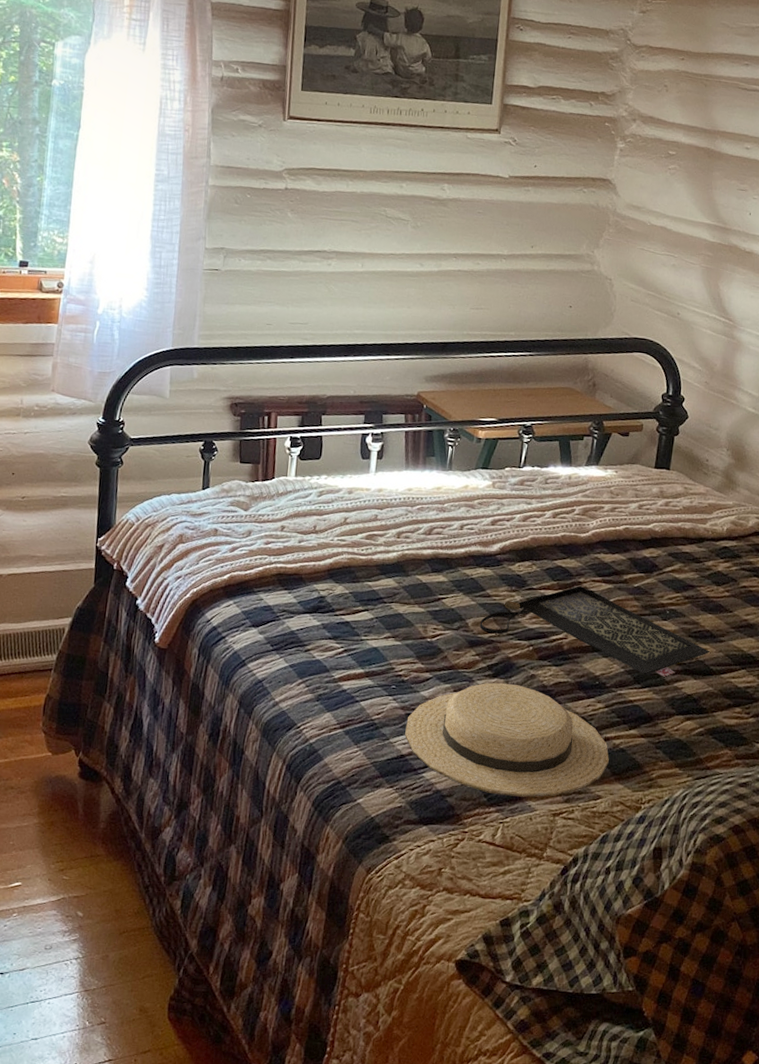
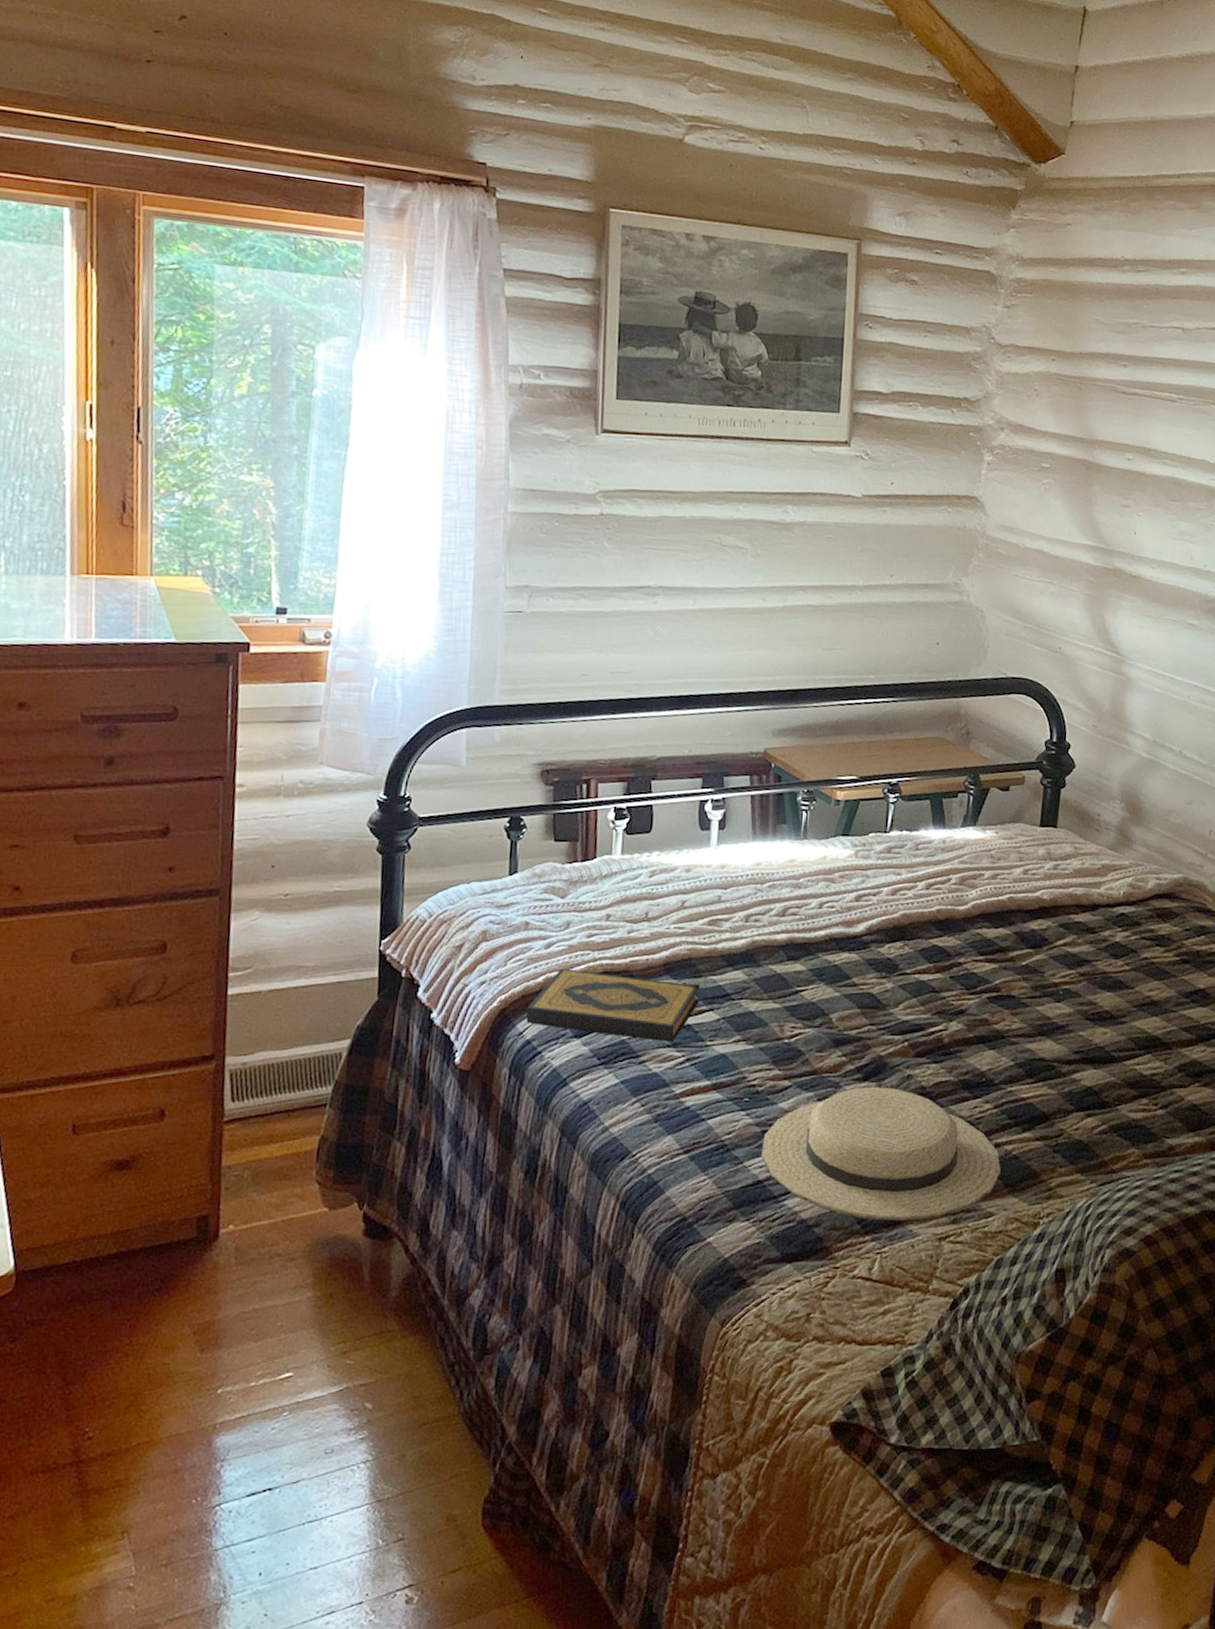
hardback book: none [213,569,357,635] -> present [526,968,699,1042]
clutch bag: present [479,586,710,677] -> none [845,968,1110,1068]

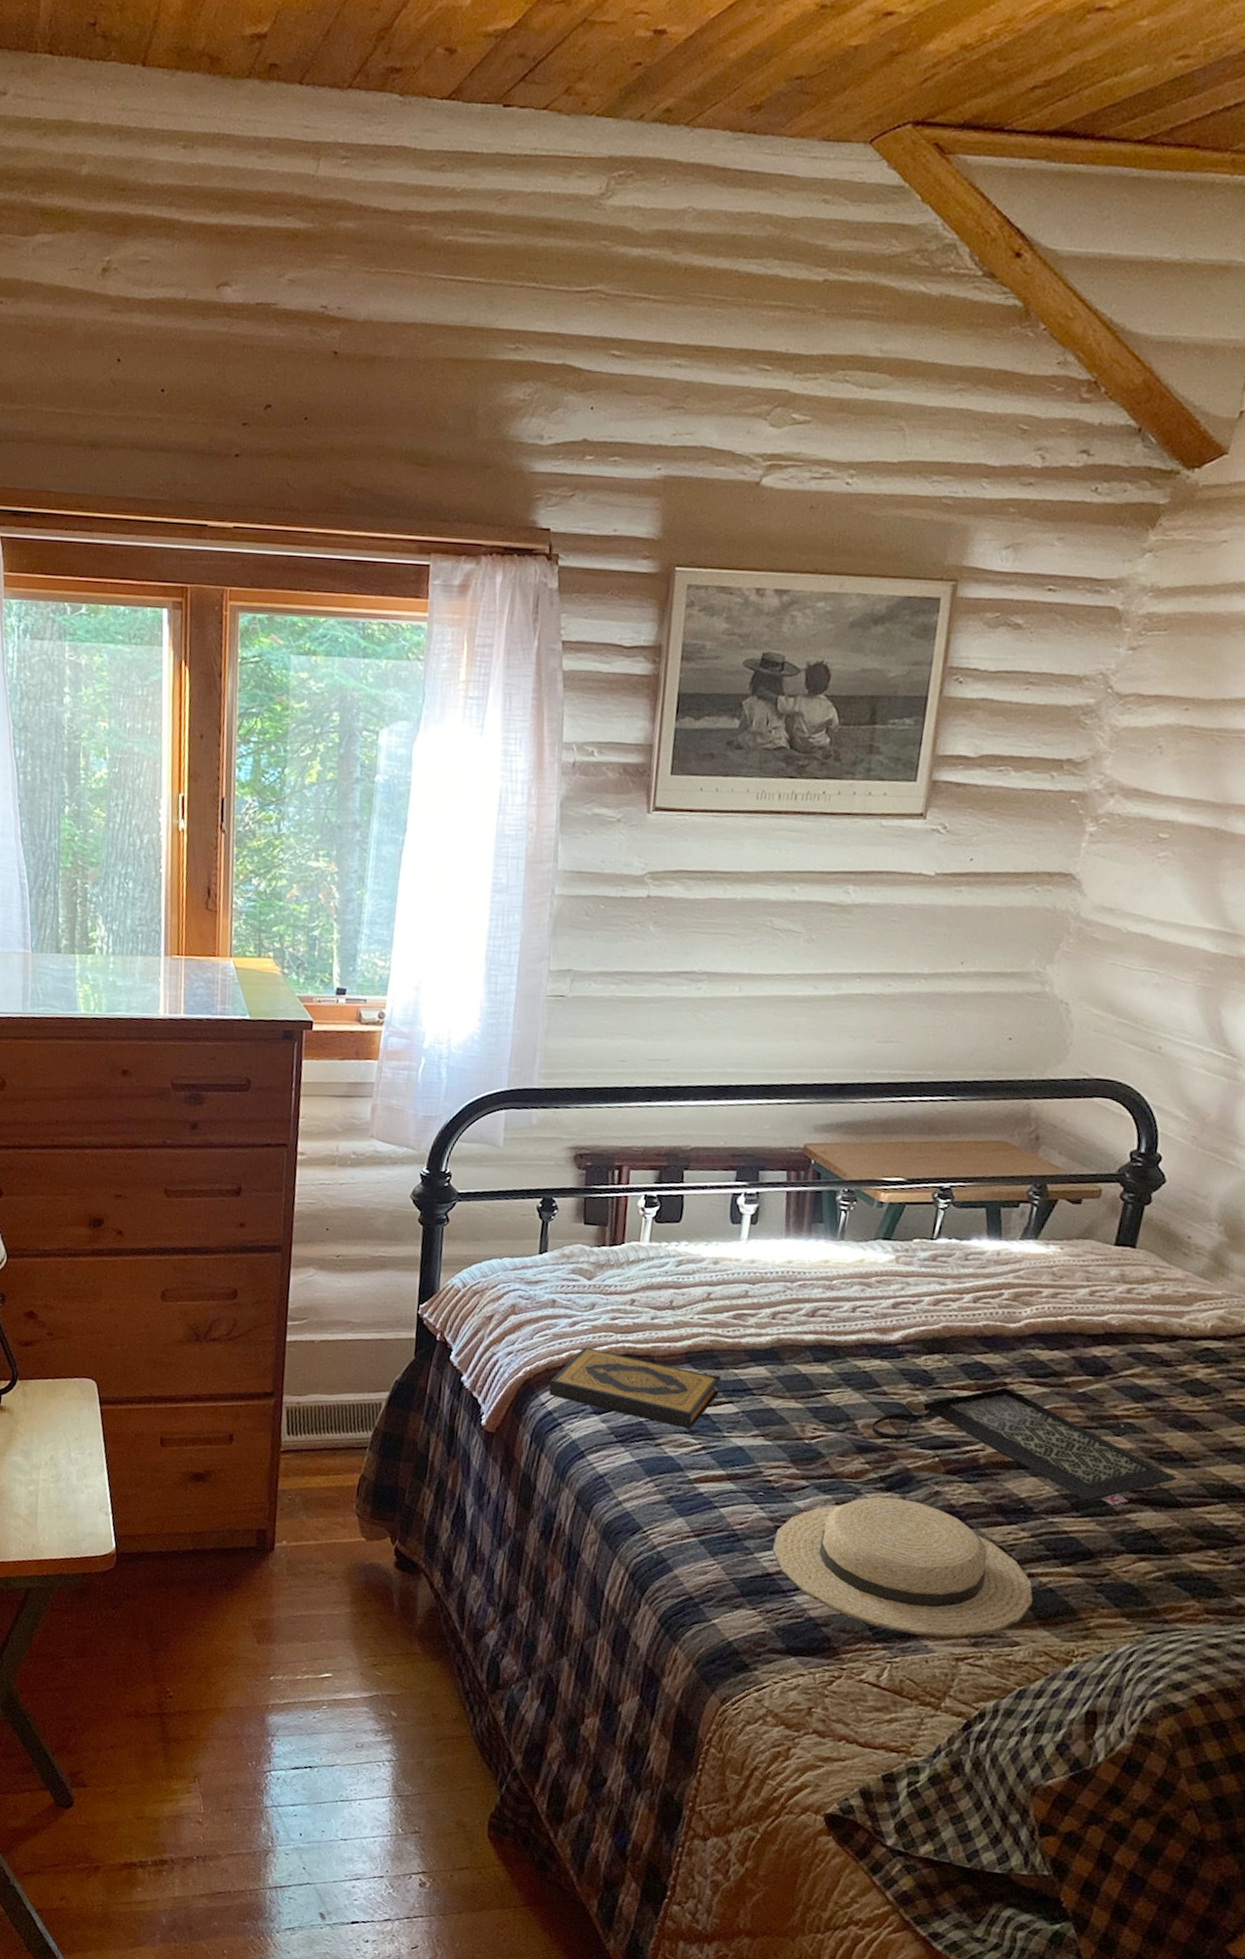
clutch bag: none [845,968,1110,1068] -> present [871,1387,1178,1506]

